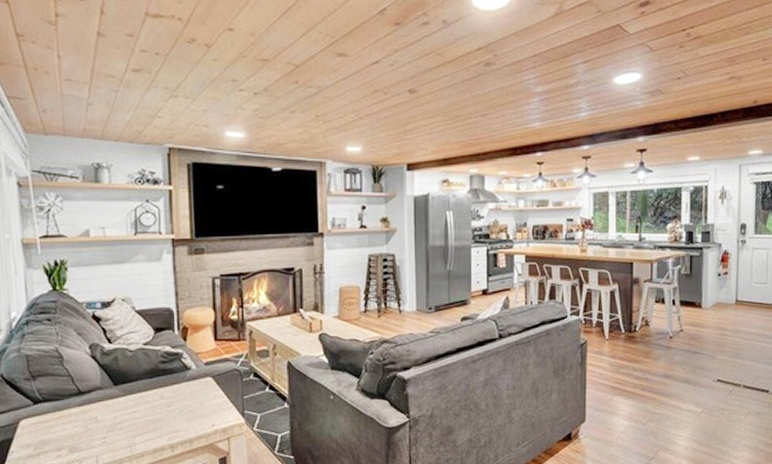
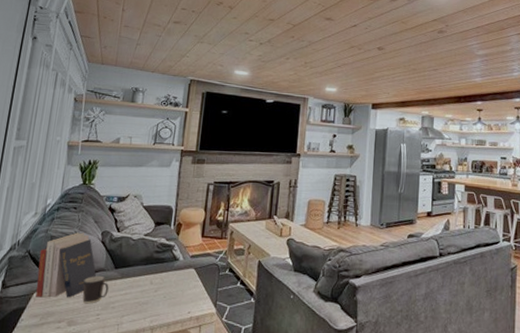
books: none [16,348,92,426] -> present [36,232,96,298]
mug: none [77,394,111,428] -> present [82,275,109,304]

